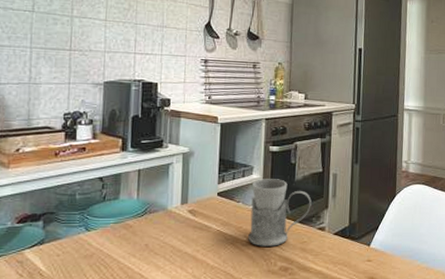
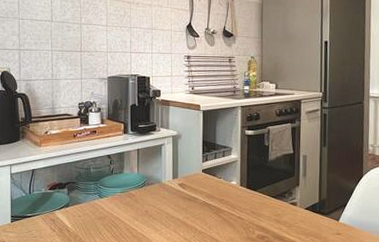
mug: present [248,179,312,247] -> none [229,158,284,217]

